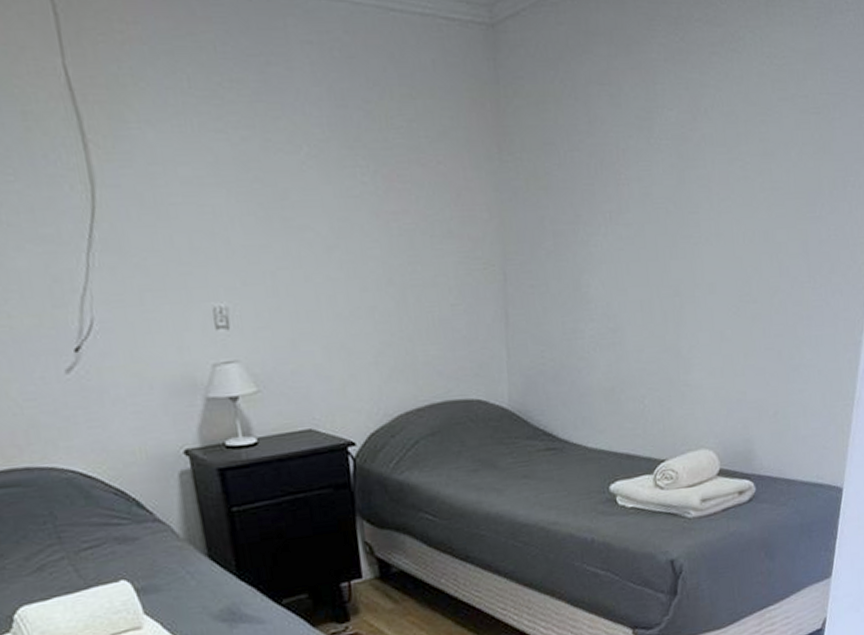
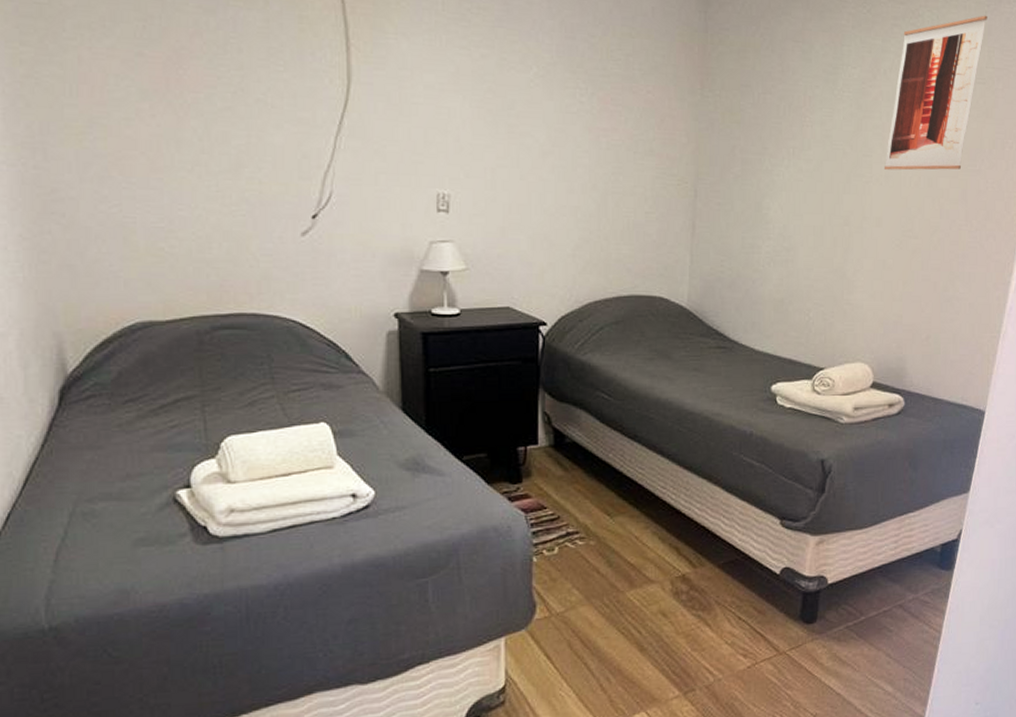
wall art: none [713,30,818,227] -> present [883,15,988,170]

